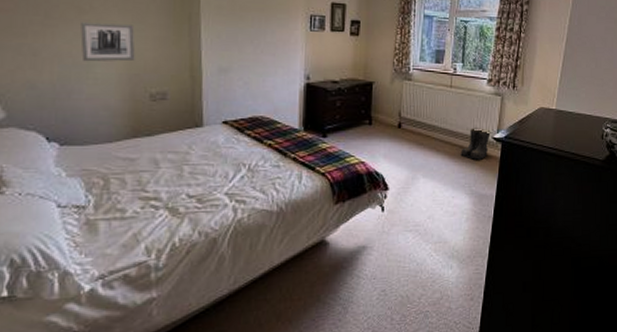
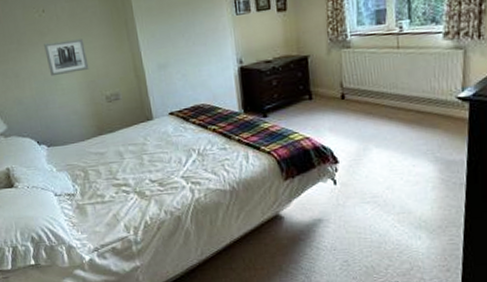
boots: present [460,128,491,160] -> none [418,88,454,124]

